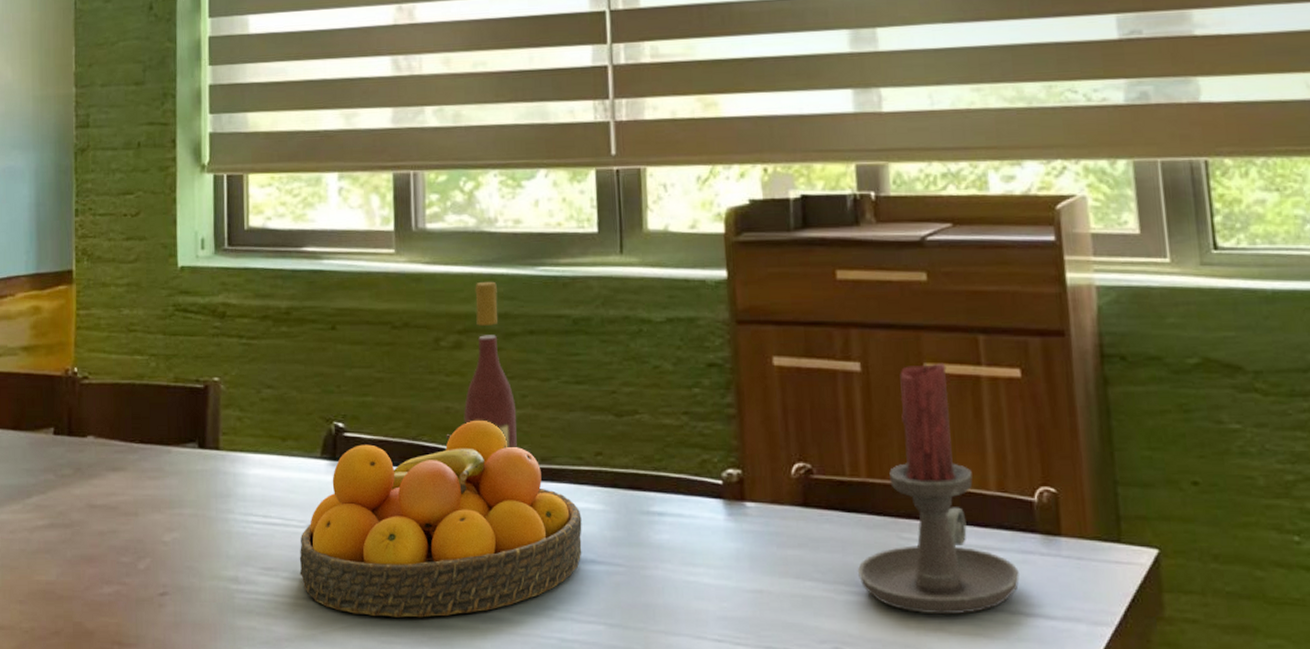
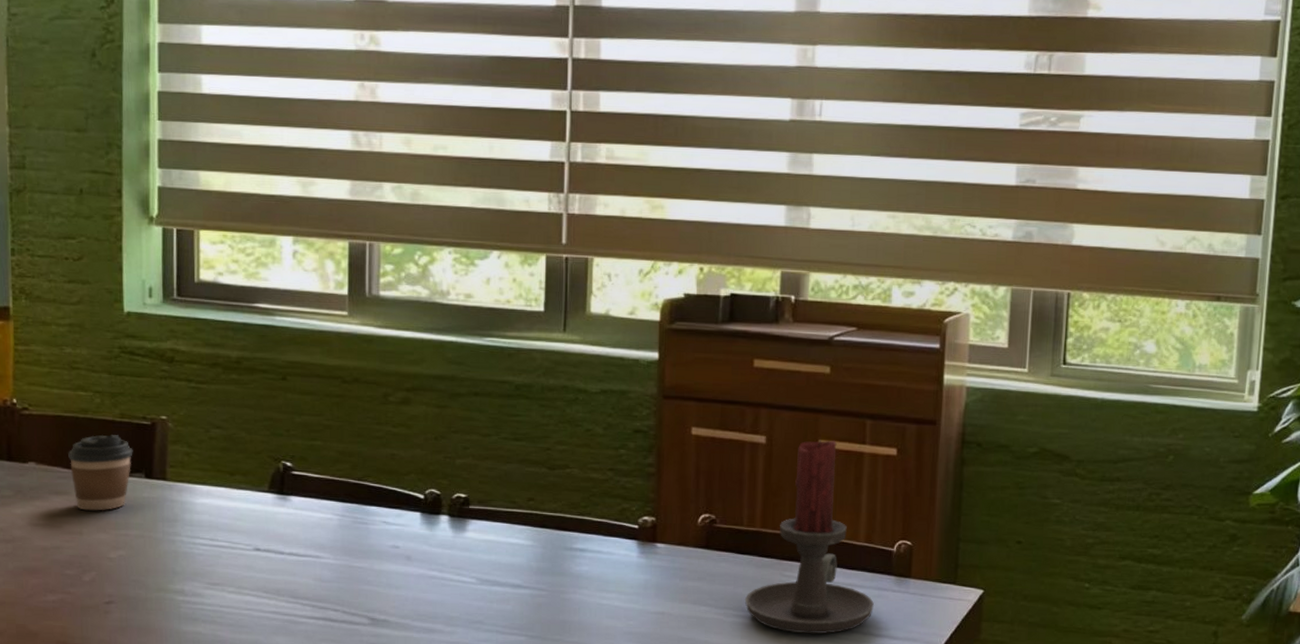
coffee cup: none [125,401,187,488] -> present [68,435,133,511]
fruit bowl: present [299,419,582,618] -> none [245,466,512,628]
wine bottle: present [463,281,517,449] -> none [408,347,458,492]

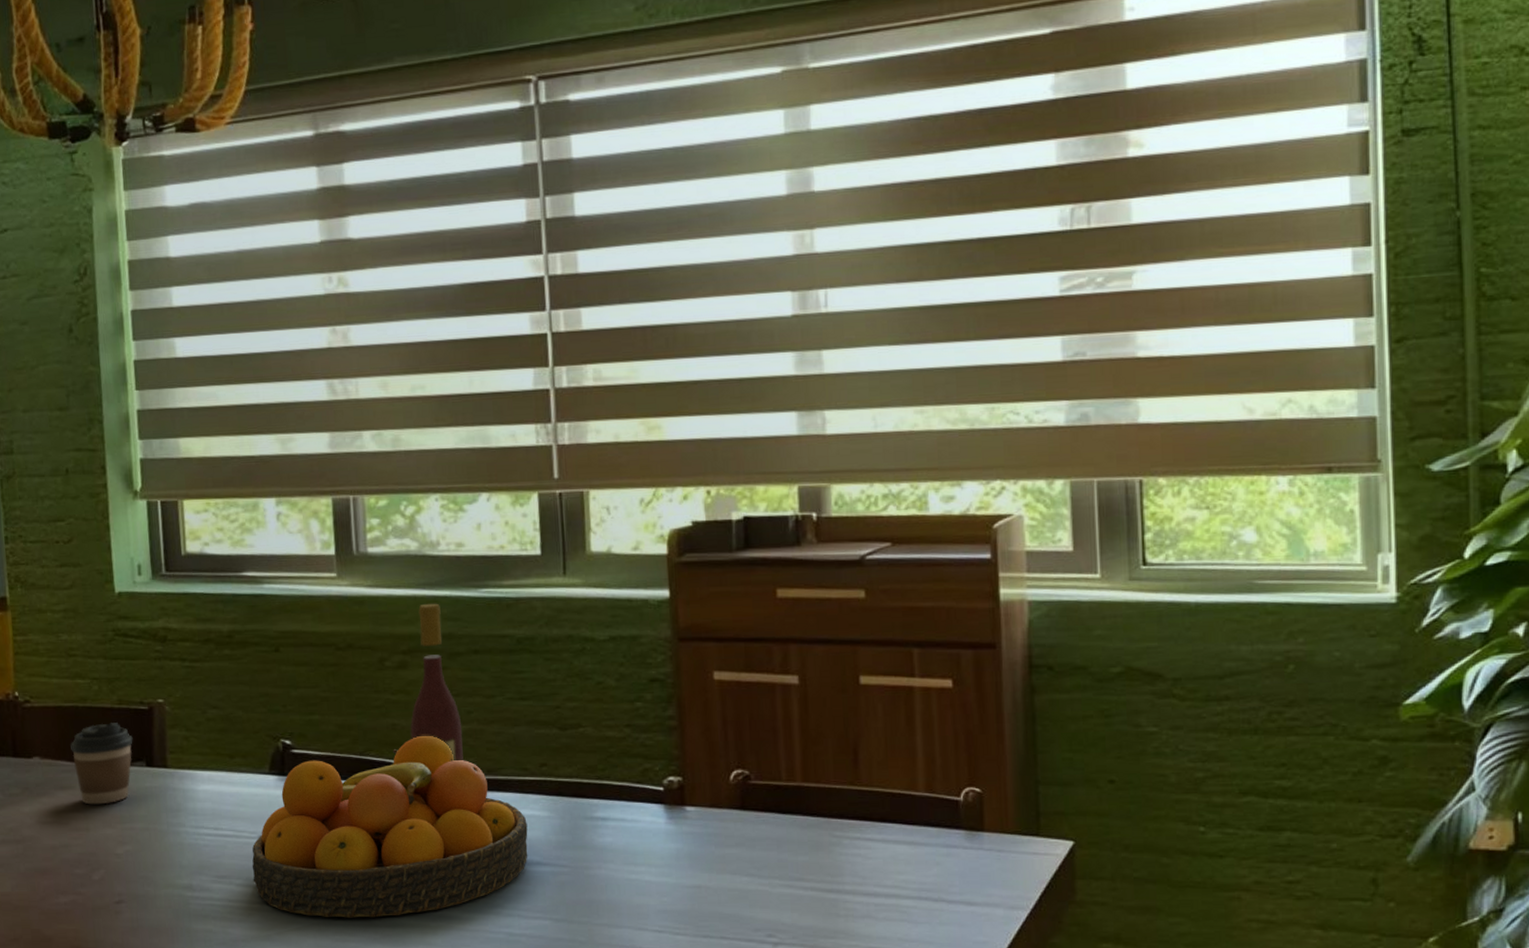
fruit bowl: none [245,466,512,628] -> present [252,735,528,918]
wine bottle: none [408,347,458,492] -> present [410,603,464,762]
candle holder: present [744,440,874,634] -> none [791,675,943,904]

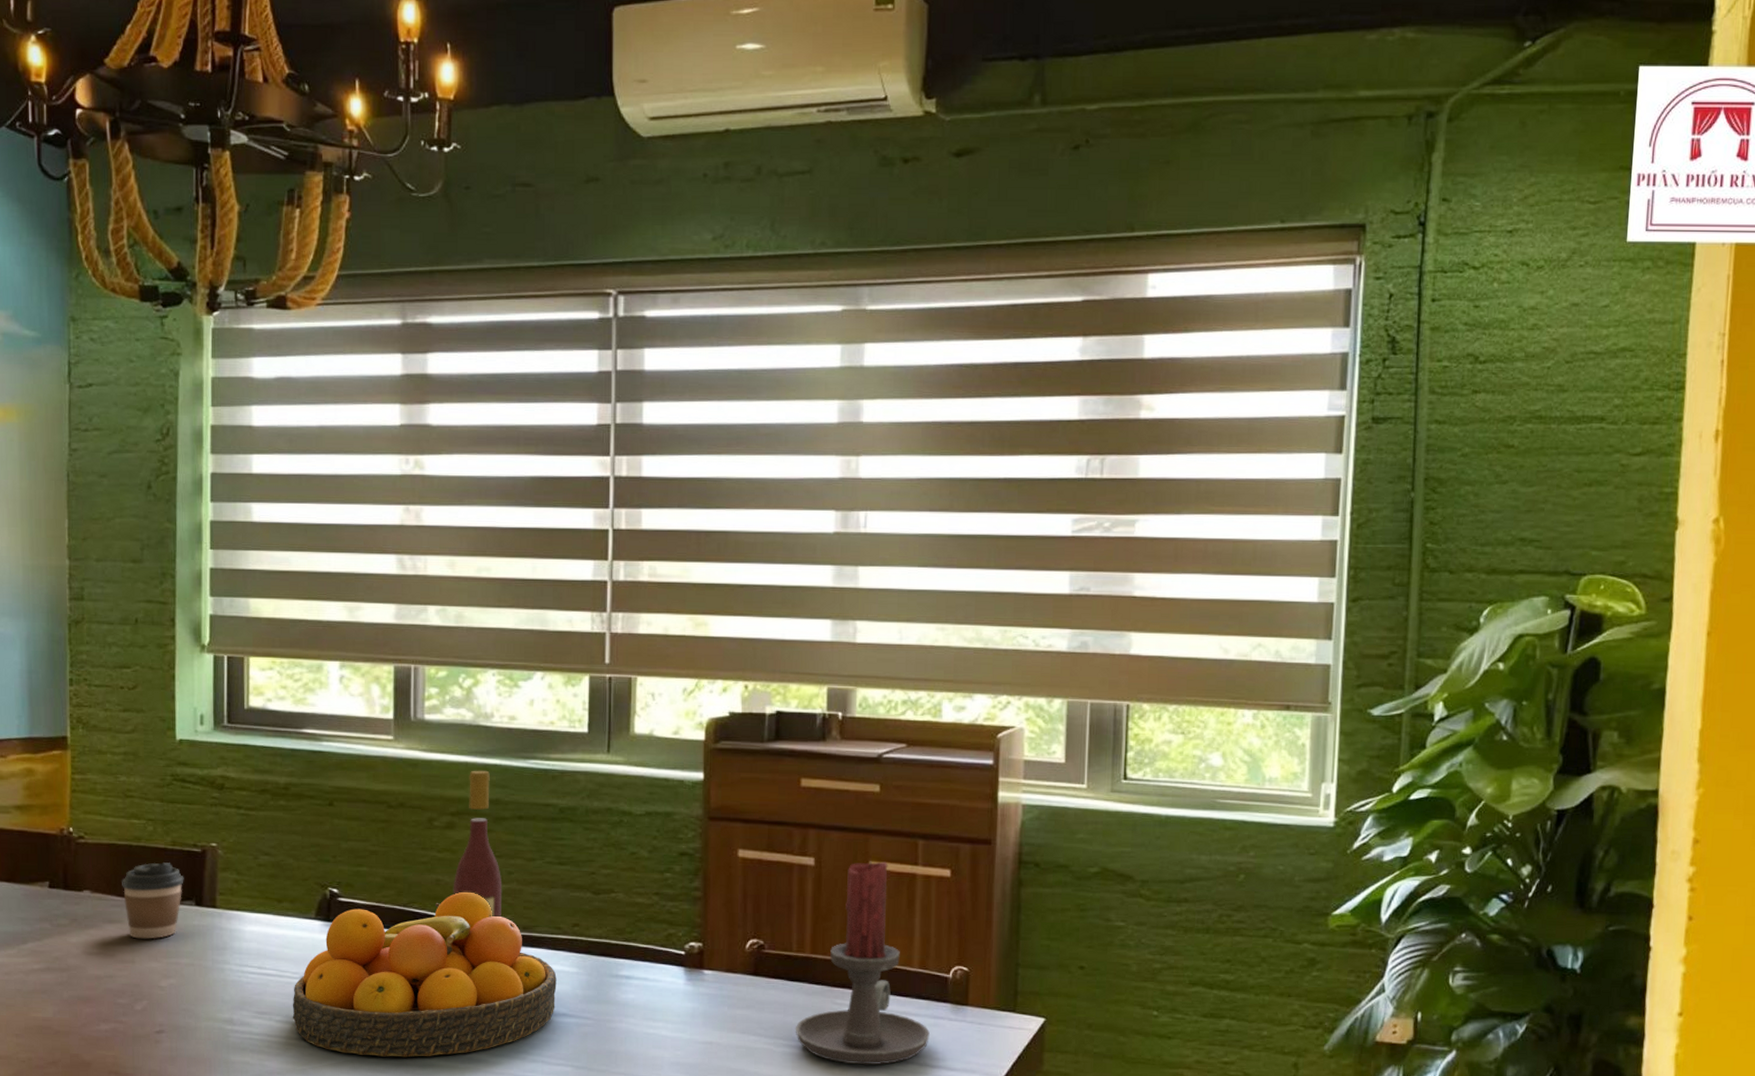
candle holder: none [791,675,943,904] -> present [795,861,930,1065]

